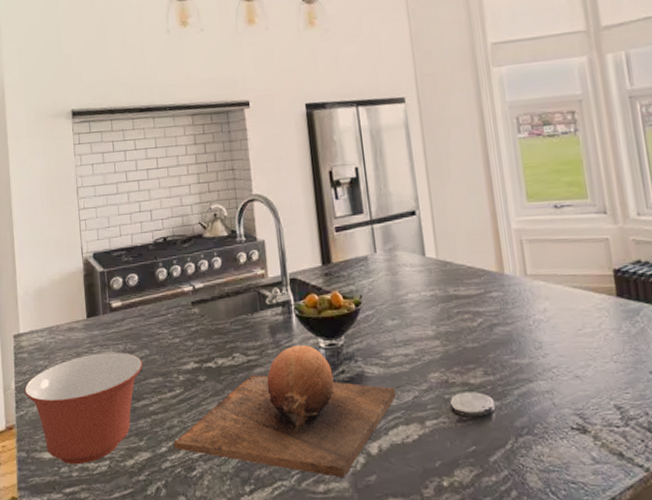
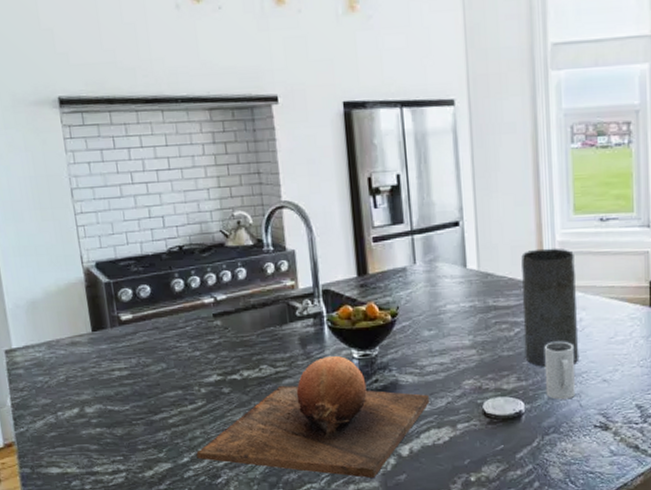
mixing bowl: present [24,353,143,465] -> none [23,366,159,478]
vase: none [478,235,548,361] -> present [521,248,580,367]
mug: none [509,333,547,397] -> present [544,341,575,400]

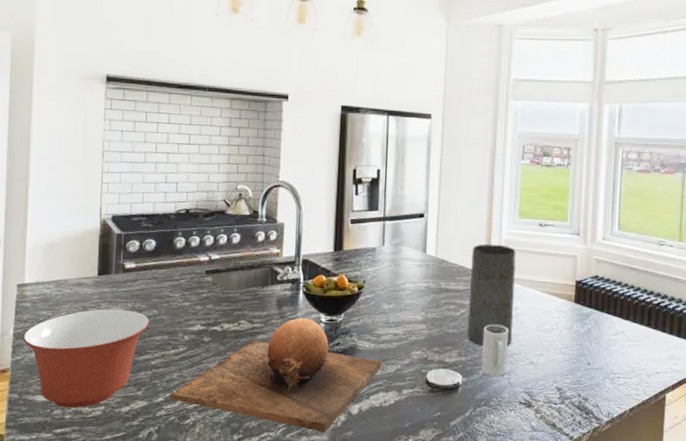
mixing bowl: none [23,366,159,478] -> present [23,309,149,408]

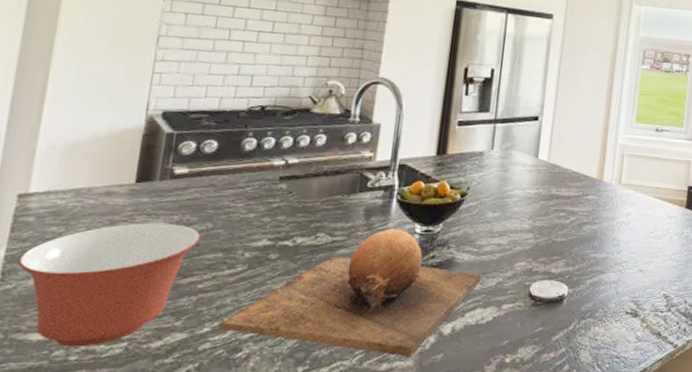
vase: present [467,243,516,346] -> none [576,148,631,255]
mug: present [481,324,508,377] -> none [588,232,619,286]

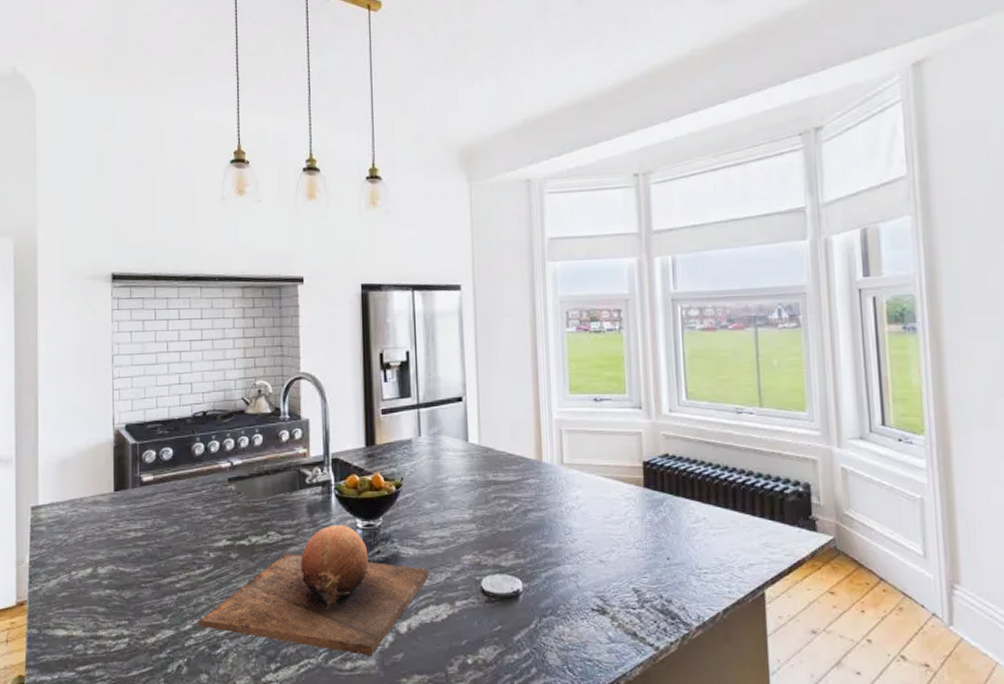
mixing bowl: present [18,223,201,347] -> none [40,528,171,642]

